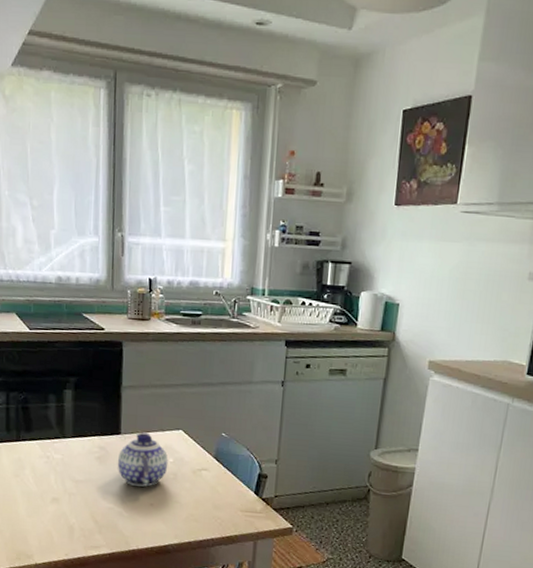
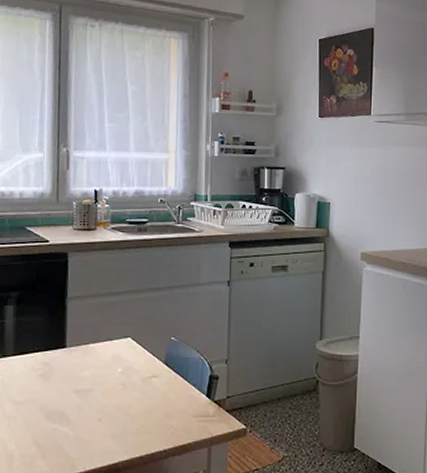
teapot: present [117,432,168,487] -> none [62,343,117,403]

